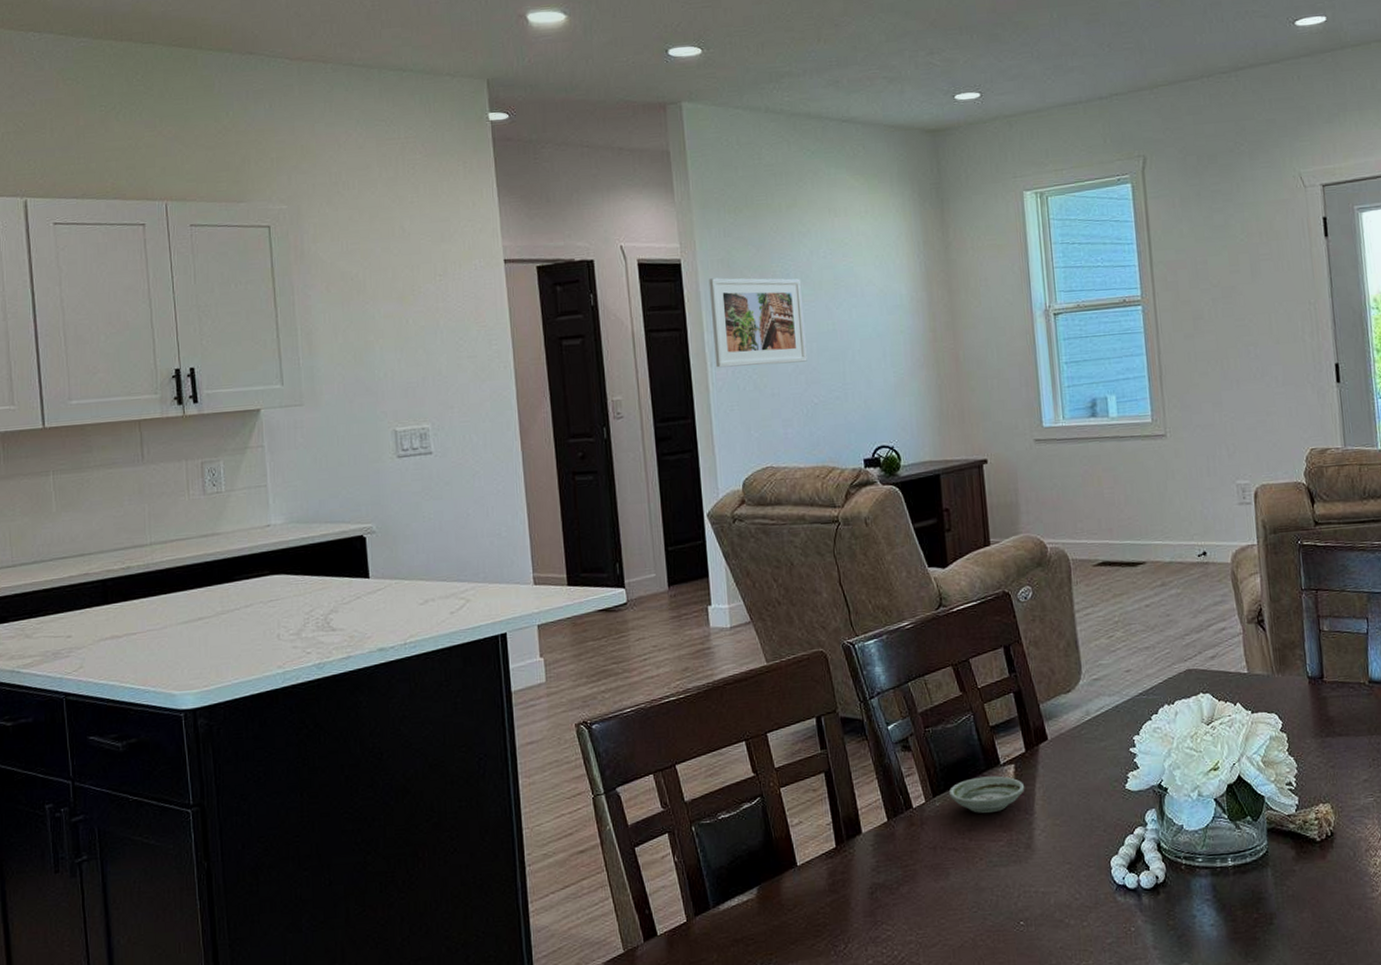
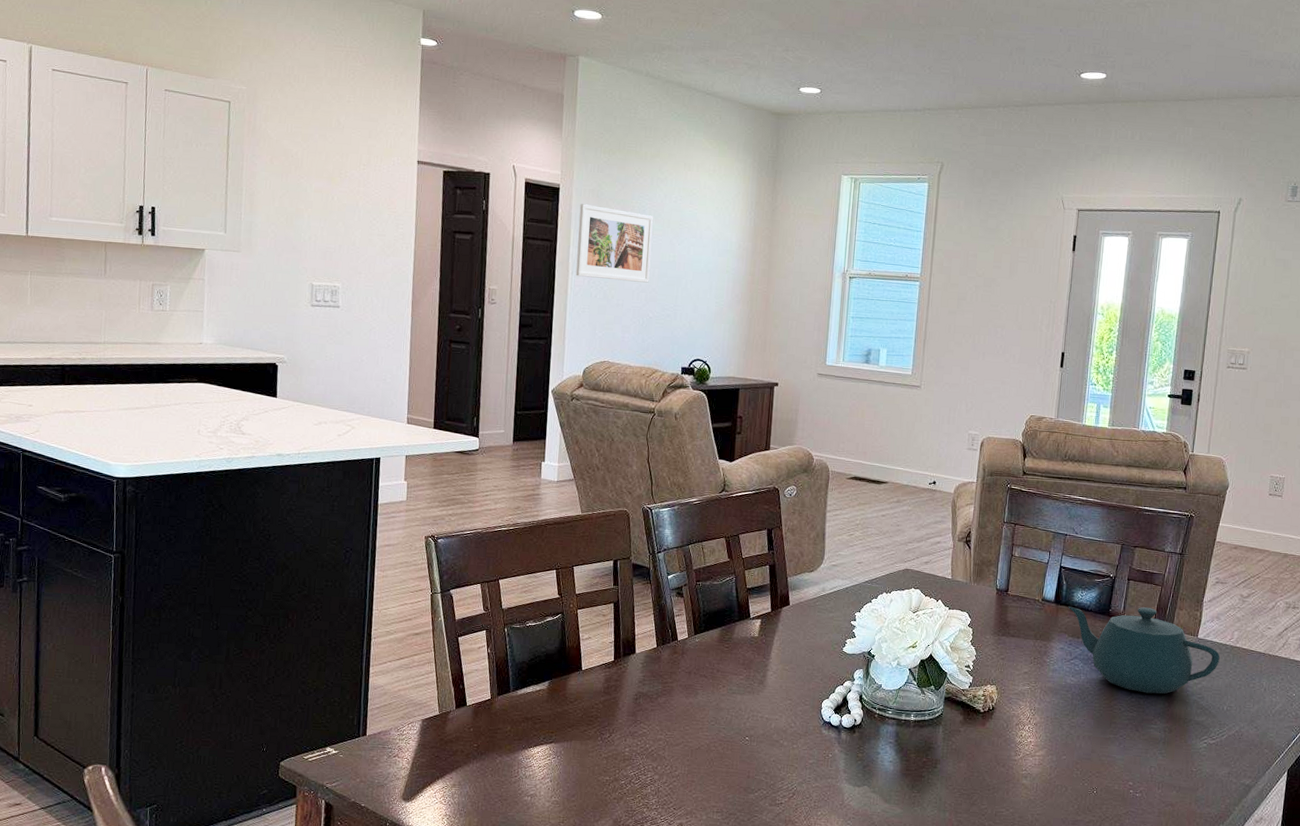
saucer: present [948,776,1025,813] -> none [707,625,766,653]

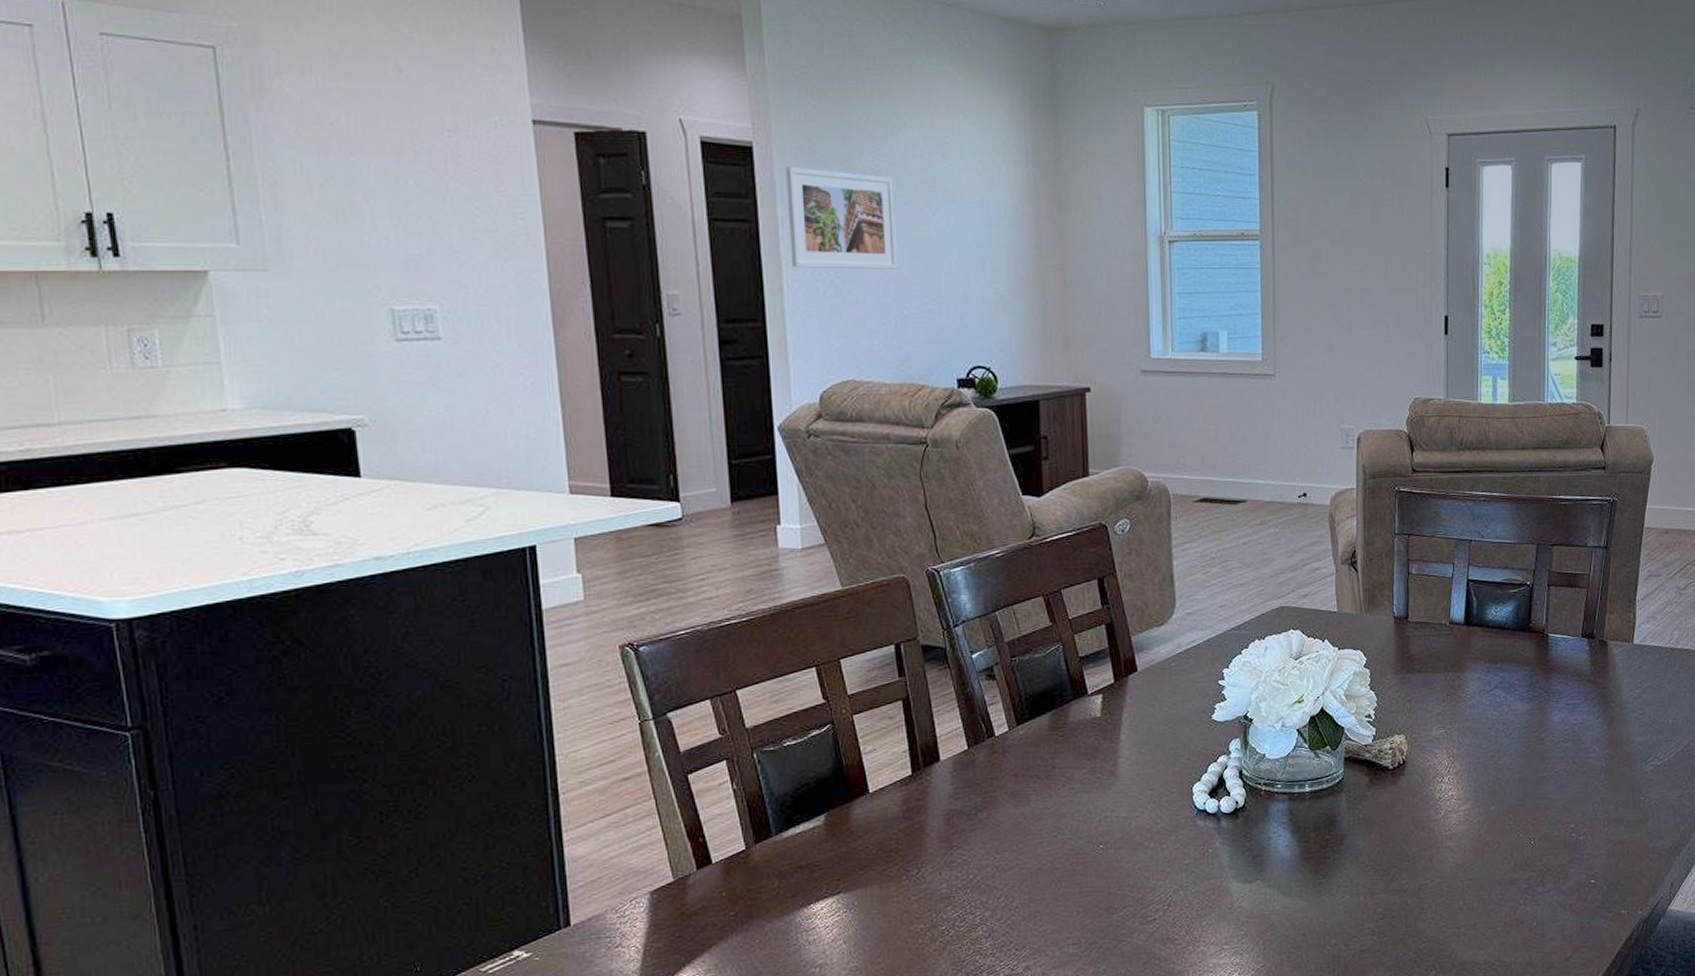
teapot: present [1068,606,1220,694] -> none [1481,616,1660,718]

